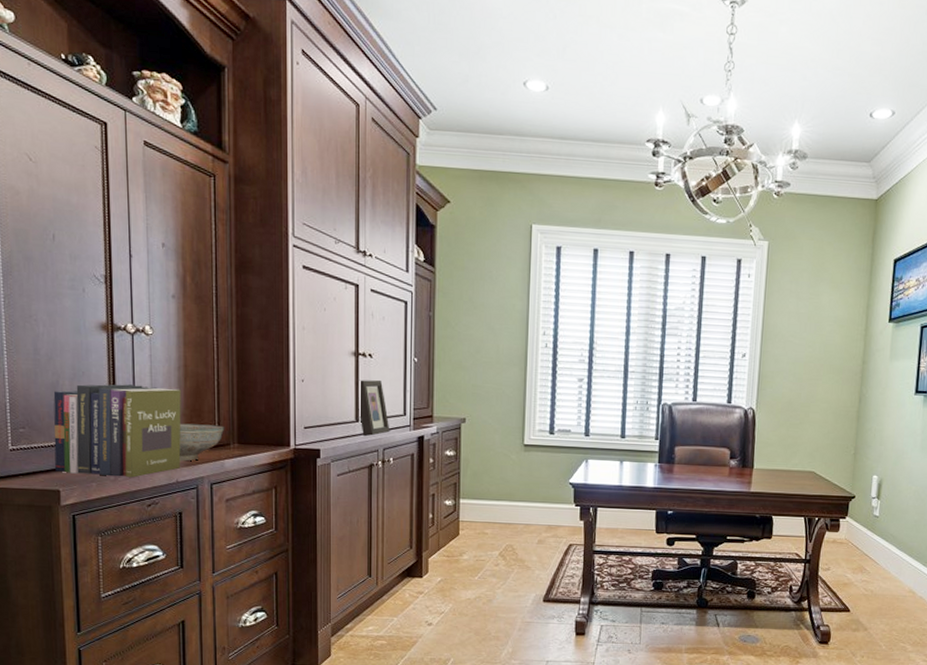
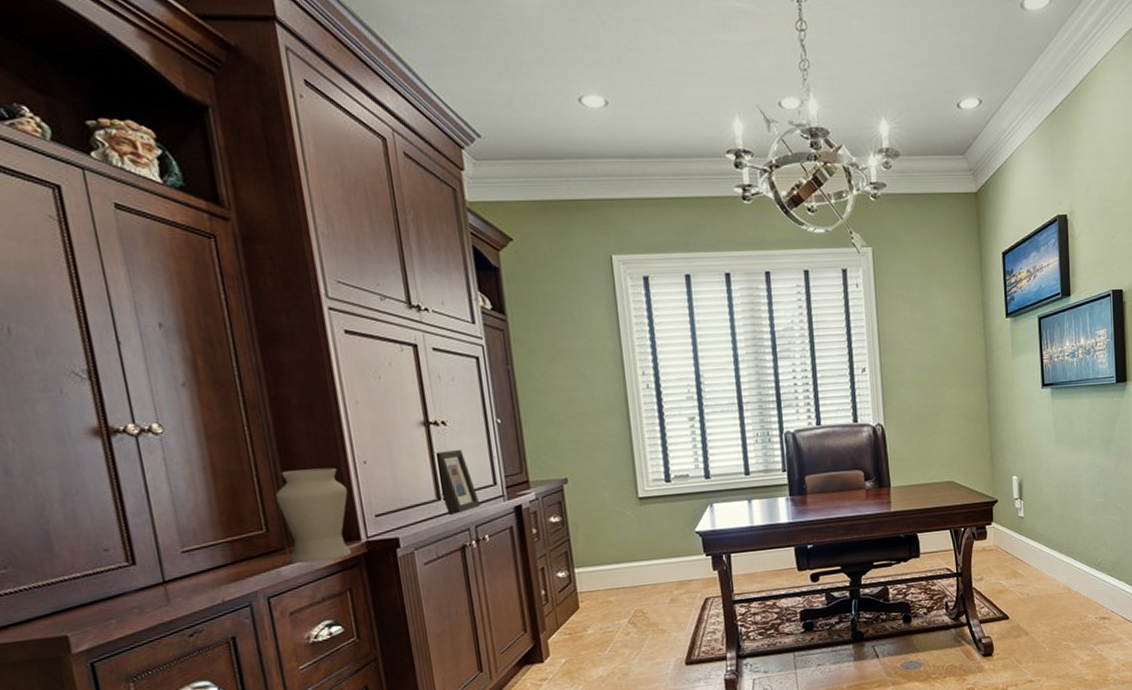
books: present [53,384,181,478] -> none [39,494,225,614]
decorative bowl: present [179,423,225,461] -> none [215,528,276,577]
decorative vase: none [230,379,285,460] -> present [276,467,352,564]

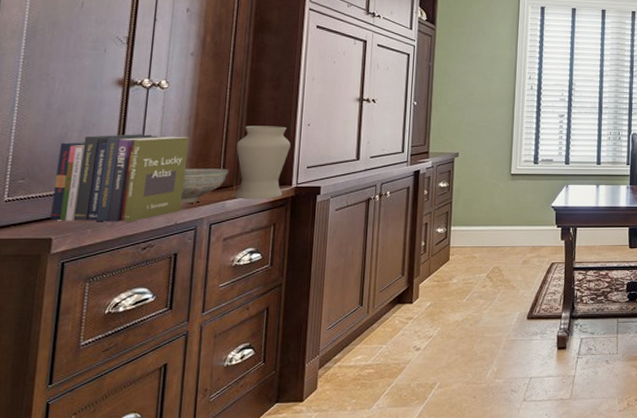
books: none [39,494,225,614] -> present [50,134,189,222]
decorative bowl: none [215,528,276,577] -> present [181,168,230,204]
picture frame: present [435,449,481,516] -> none [359,121,389,173]

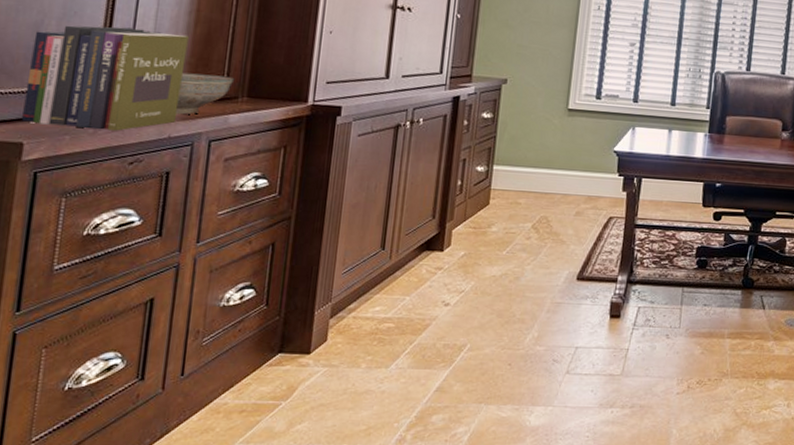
decorative vase: present [233,125,291,199] -> none [237,27,308,117]

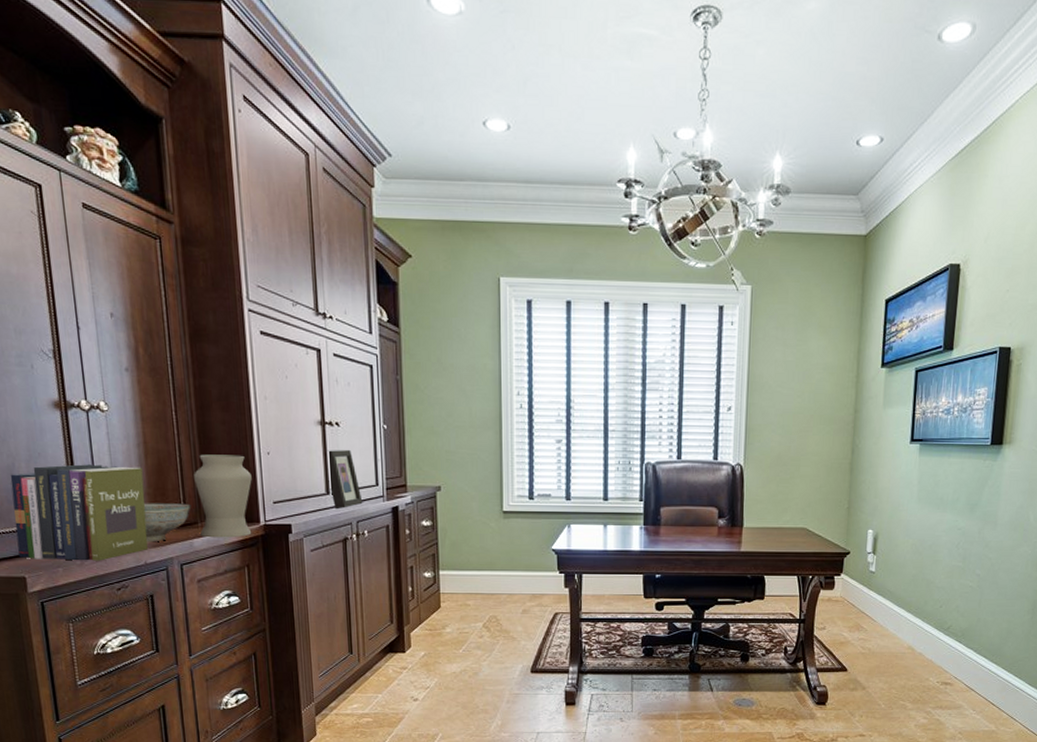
decorative vase: none [237,27,308,117] -> present [194,454,252,538]
picture frame: none [389,34,423,95] -> present [328,449,363,510]

